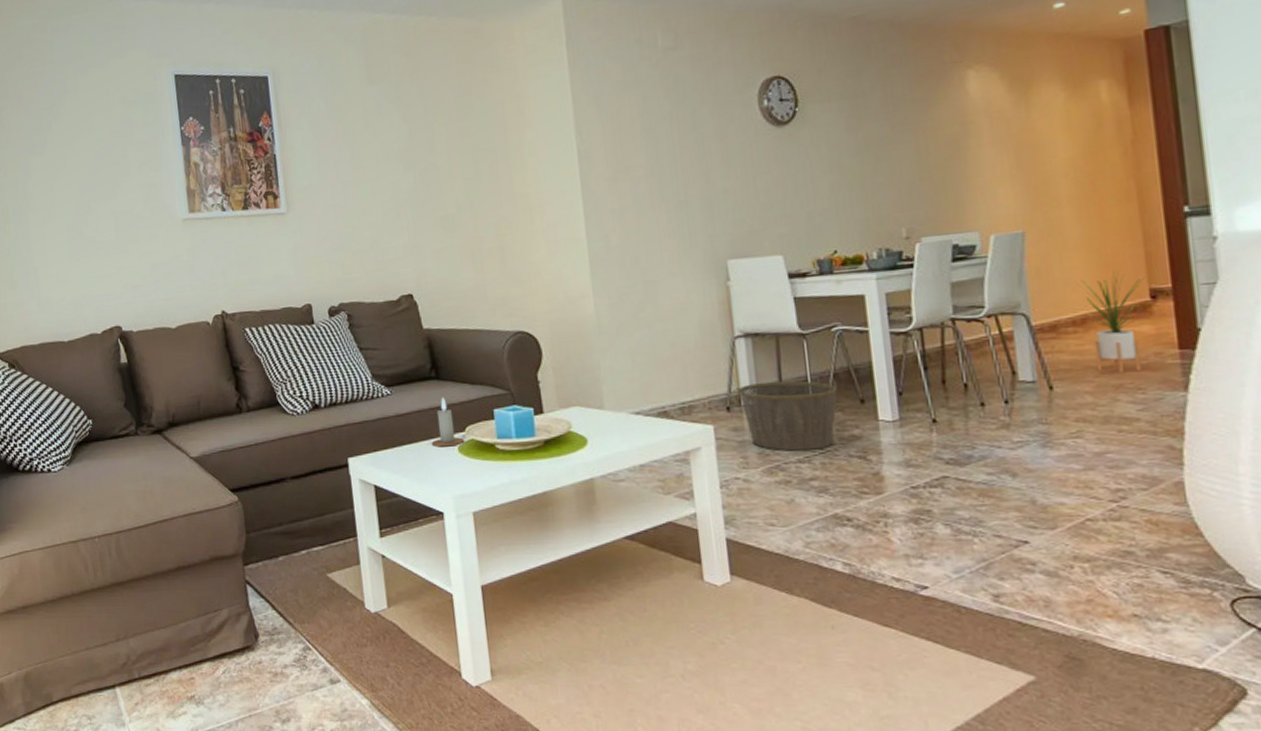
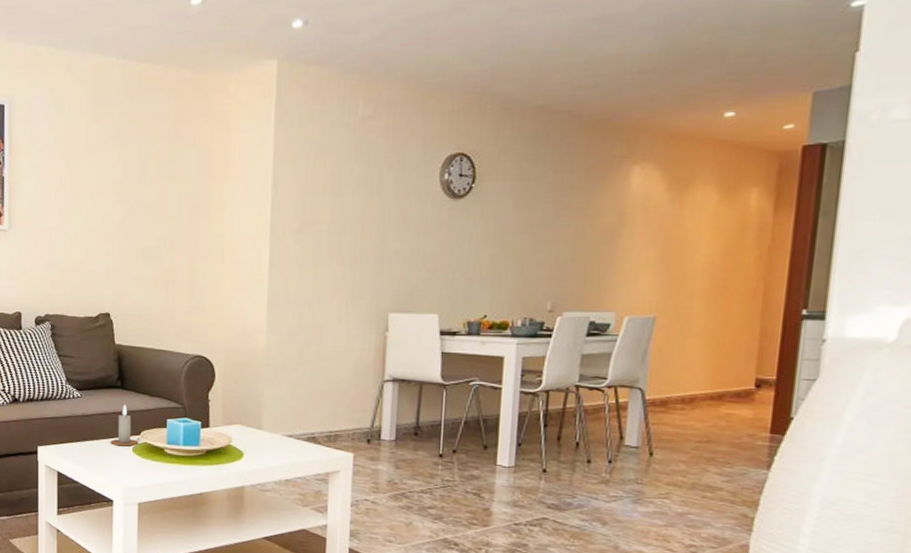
basket: present [736,380,838,452] -> none [378,421,466,484]
house plant: present [1080,270,1149,373] -> none [694,360,755,448]

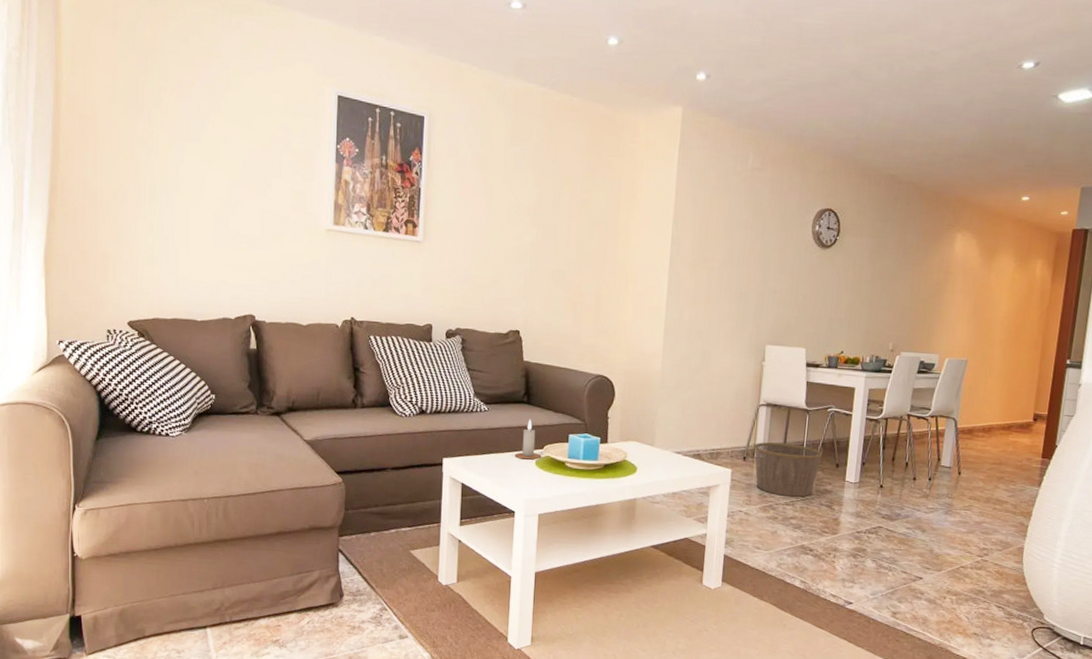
basket: none [378,421,466,484] -> present [753,442,823,497]

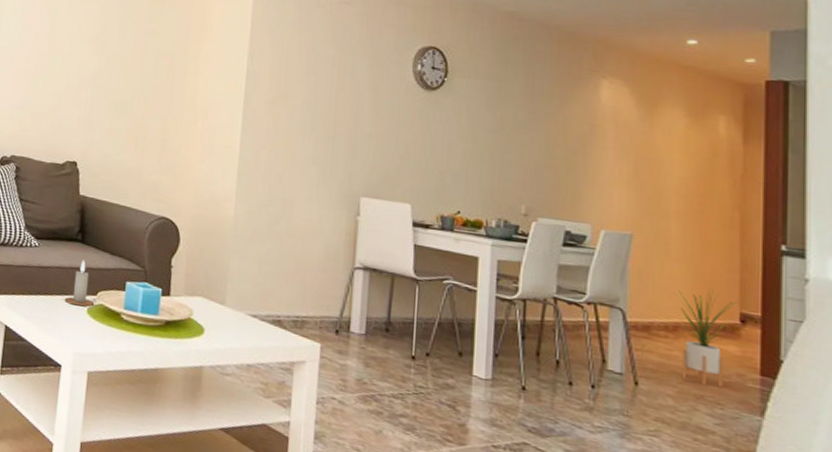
basket: present [753,442,823,497] -> none [347,313,440,390]
house plant: none [990,397,1034,469] -> present [676,289,738,387]

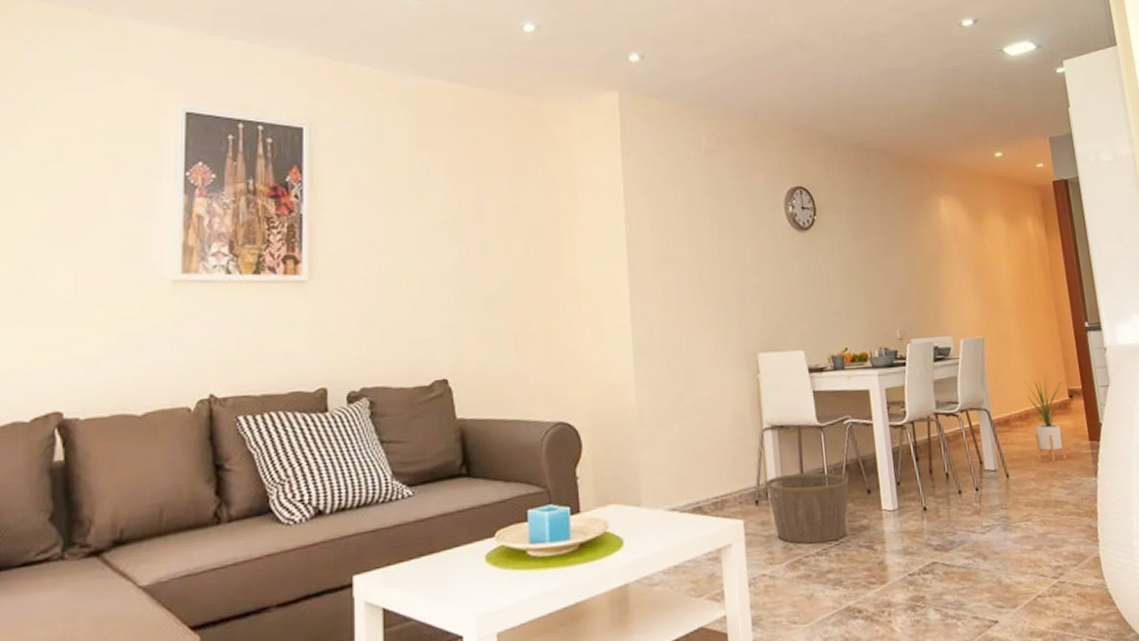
candle: present [64,260,95,307] -> none [455,497,494,557]
basket: none [347,313,440,390] -> present [764,472,849,545]

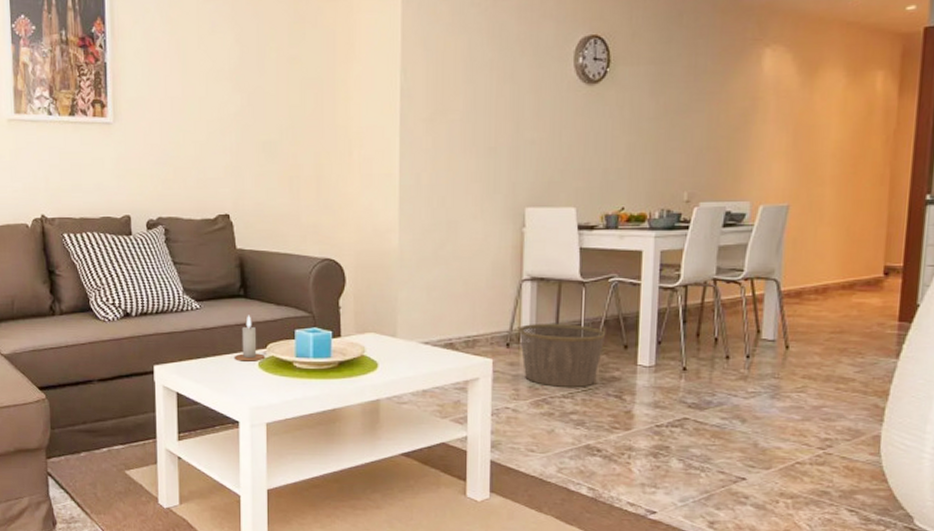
candle: none [455,497,494,557] -> present [234,315,266,361]
house plant: present [1023,373,1068,462] -> none [826,247,883,339]

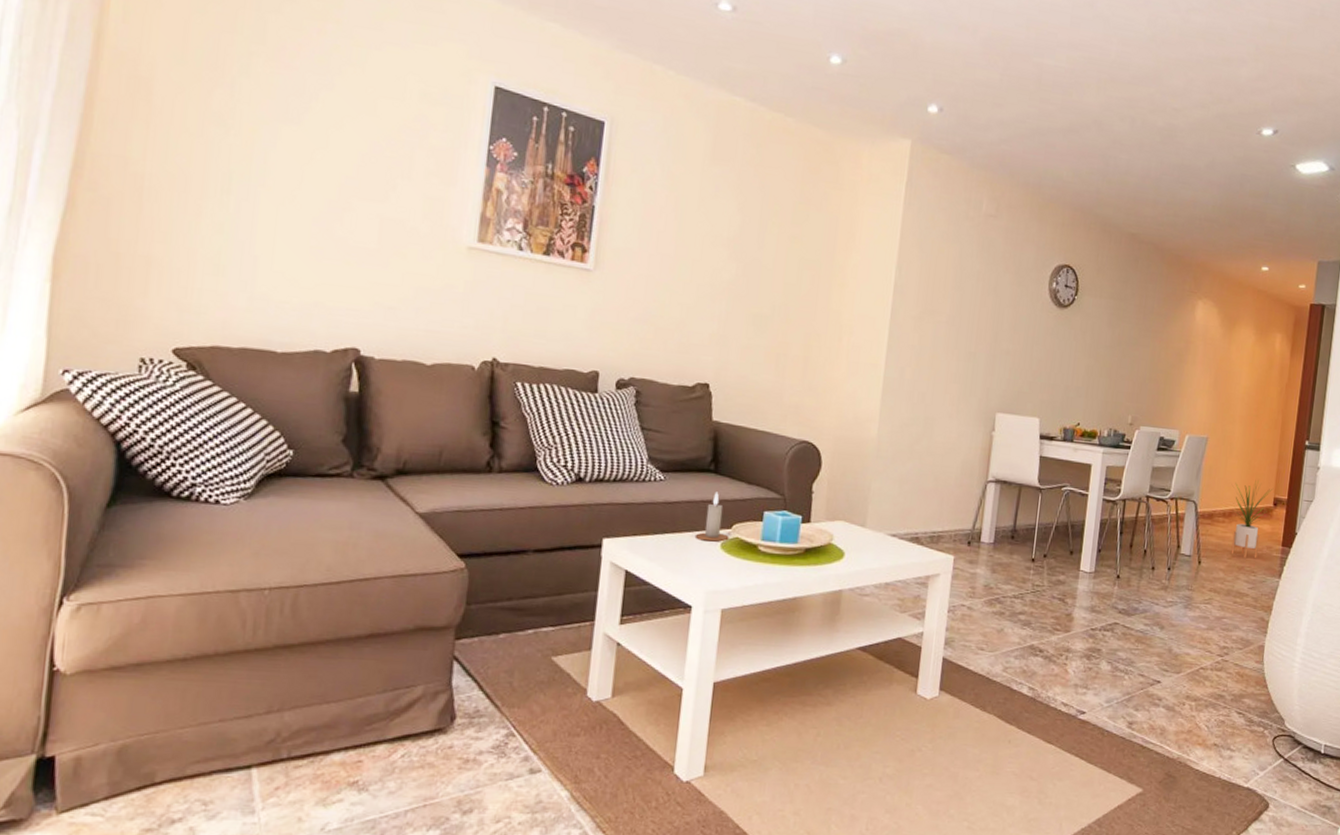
basket: present [517,323,606,387] -> none [979,524,1057,589]
house plant: none [826,247,883,339] -> present [1231,480,1274,558]

